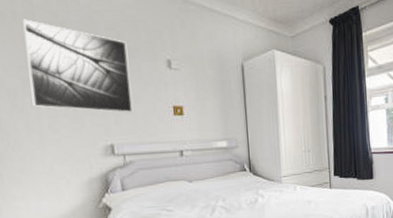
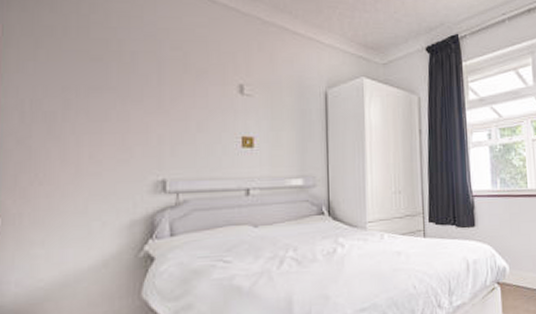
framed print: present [22,19,133,113] -> none [73,35,194,144]

